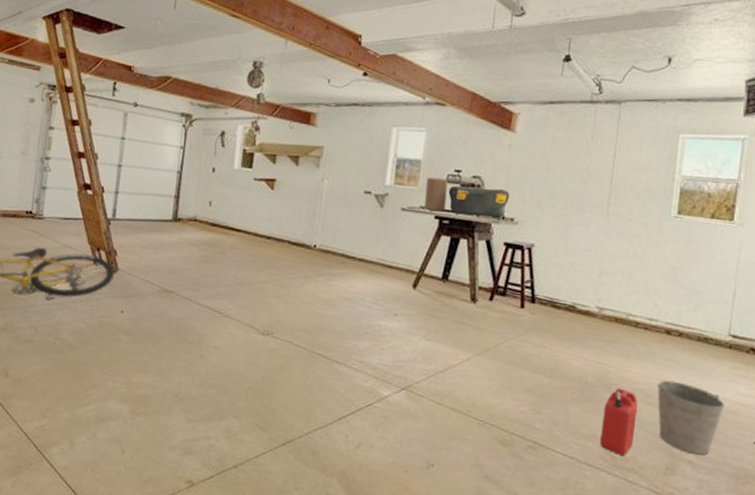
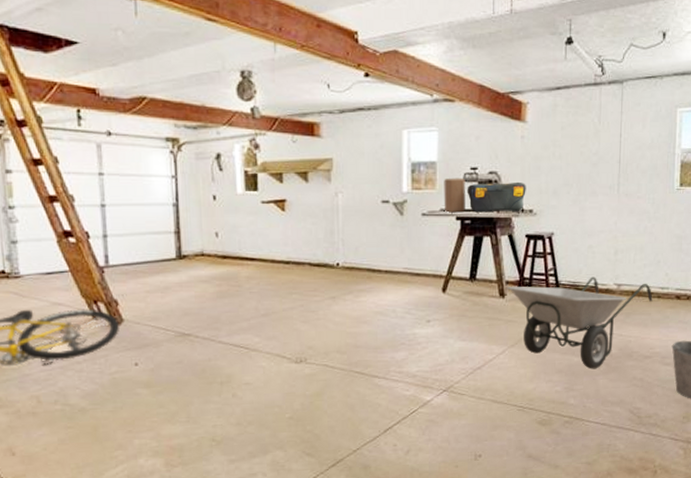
barrow: none [478,292,639,395] -> present [506,276,653,370]
fuel can: present [600,388,638,456] -> none [627,355,657,414]

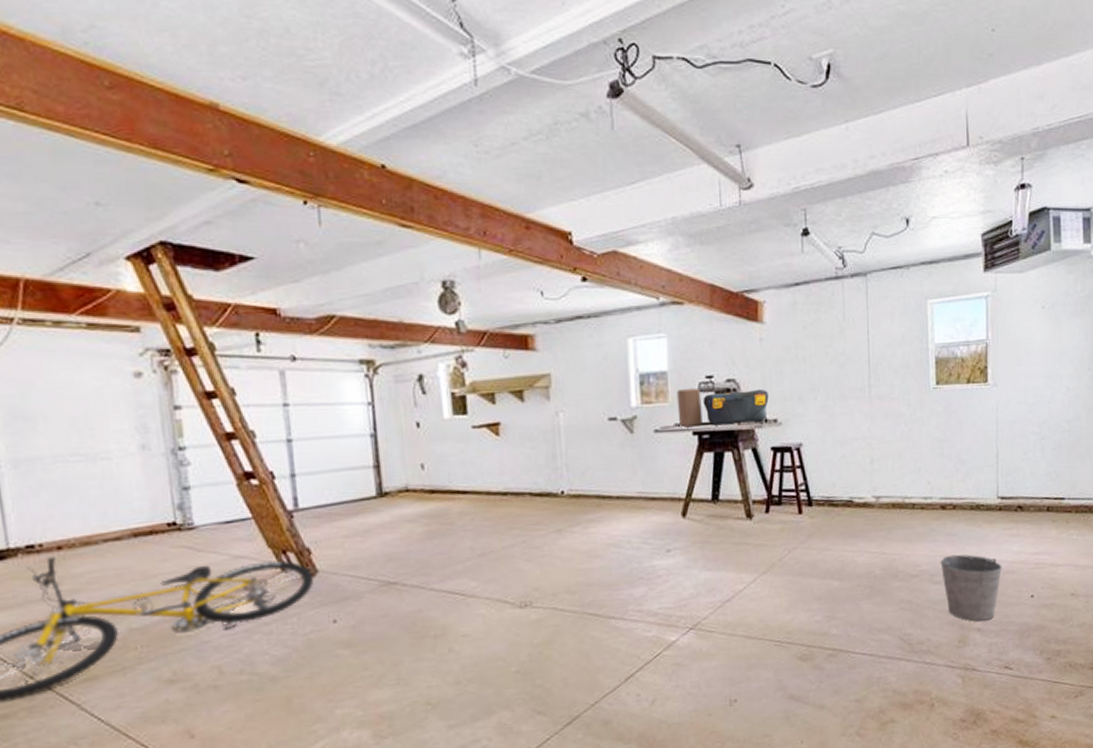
barrow: present [506,276,653,370] -> none [753,489,916,594]

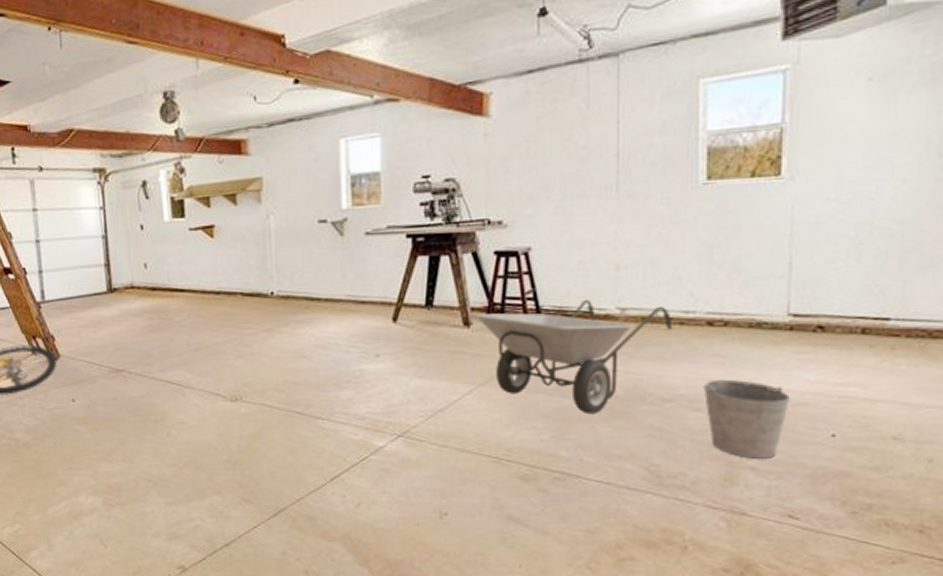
wood block: present [676,387,703,428] -> none [390,188,417,230]
toolbox: present [703,388,769,426] -> none [418,188,493,228]
barrow: none [753,489,916,594] -> present [471,299,673,415]

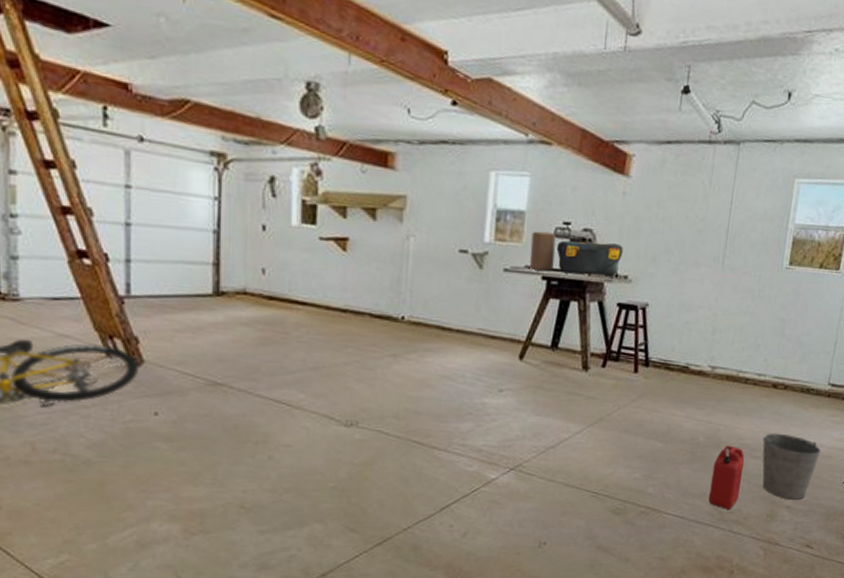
wood block: none [390,188,417,230] -> present [529,231,556,272]
toolbox: none [418,188,493,228] -> present [556,241,623,276]
barrow: present [471,299,673,415] -> none [590,356,748,458]
fuel can: none [640,397,682,473] -> present [708,445,745,509]

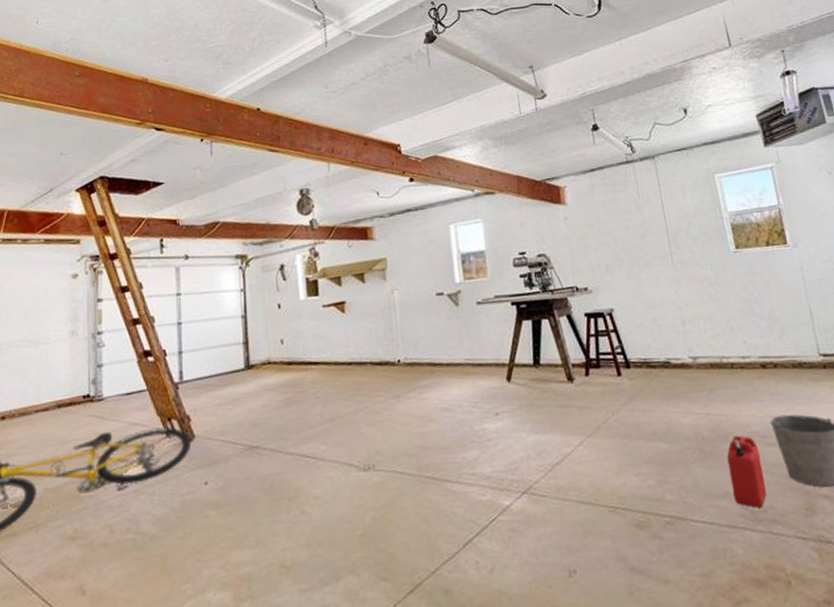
wood block: present [529,231,556,272] -> none [494,263,520,299]
toolbox: present [556,241,623,276] -> none [518,261,578,296]

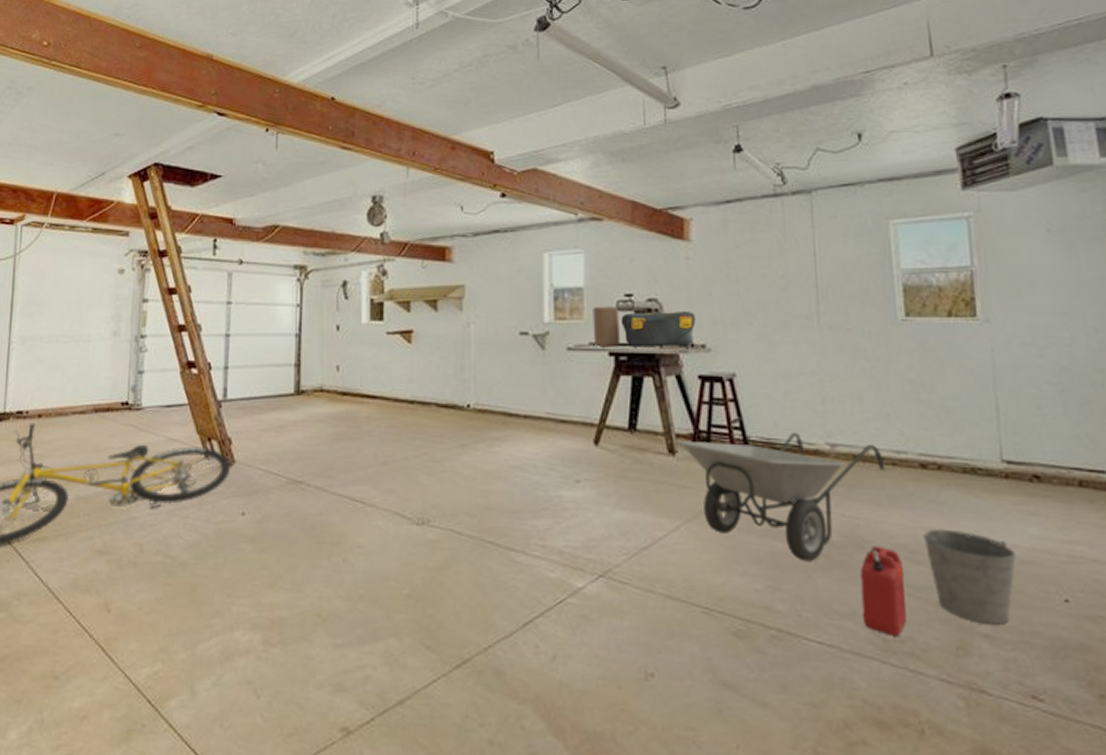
wood block: none [494,263,520,299] -> present [592,306,620,347]
toolbox: none [518,261,578,296] -> present [621,310,696,347]
barrow: none [573,351,736,457] -> present [676,432,886,562]

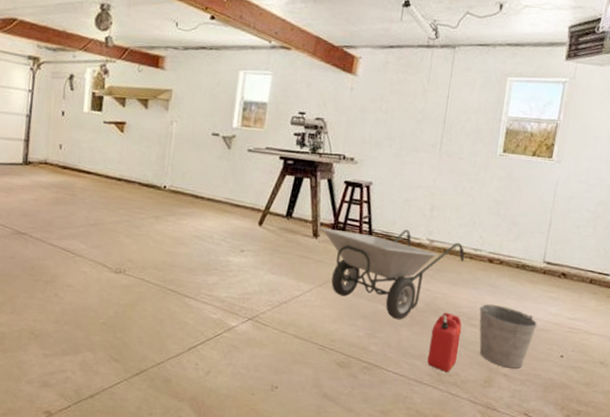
wood block: present [592,306,620,347] -> none [269,119,293,153]
toolbox: present [621,310,696,347] -> none [292,127,350,158]

